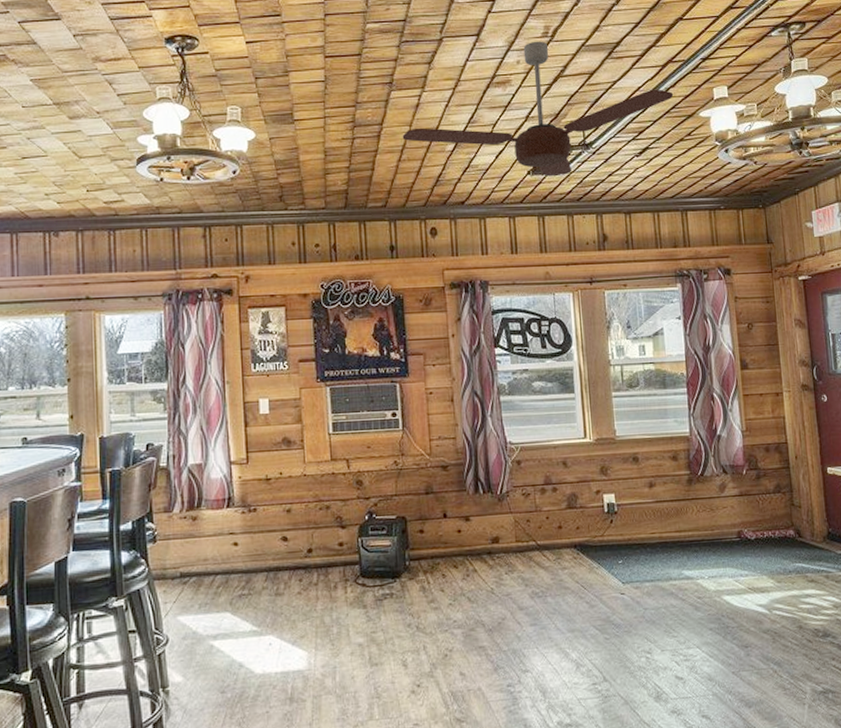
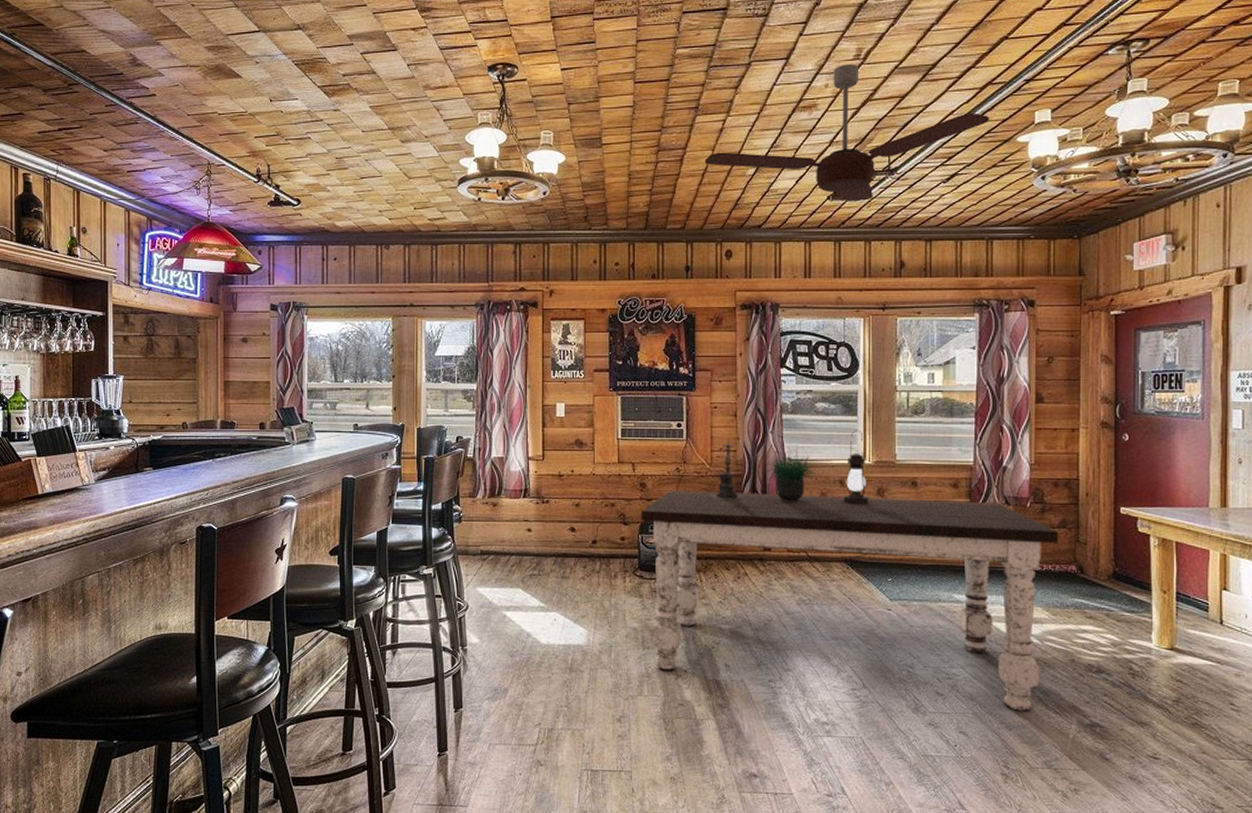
dining table: none [359,472,776,688] -> present [640,490,1059,711]
candle holder: none [431,424,470,491] -> present [709,437,747,499]
potted plant: none [484,426,541,488] -> present [763,443,818,501]
lantern: none [567,407,593,486] -> present [843,429,868,505]

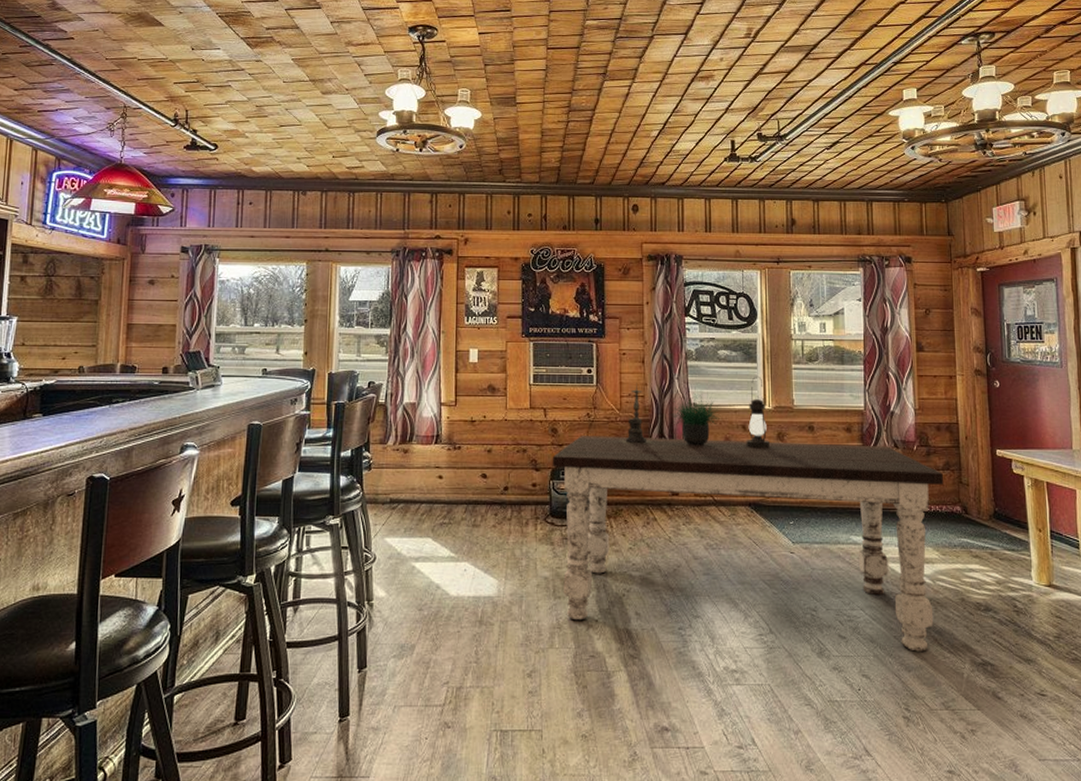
ceiling fan: present [704,63,990,202] -> none [612,41,865,164]

